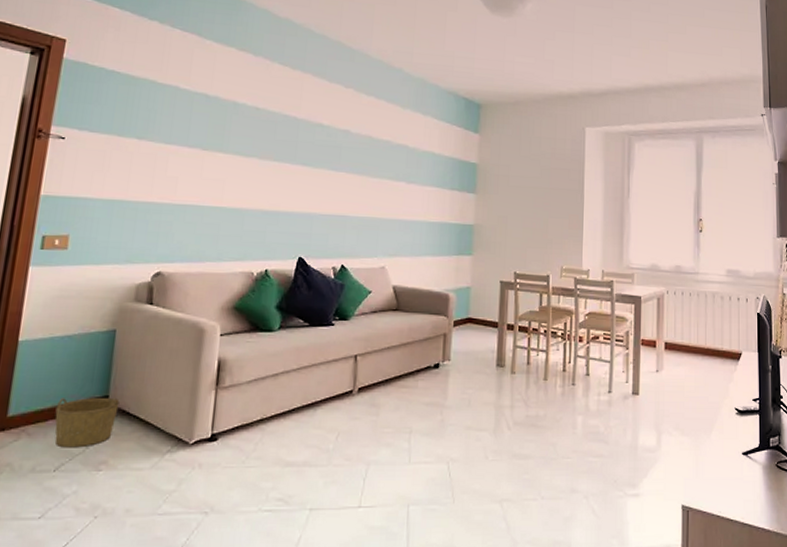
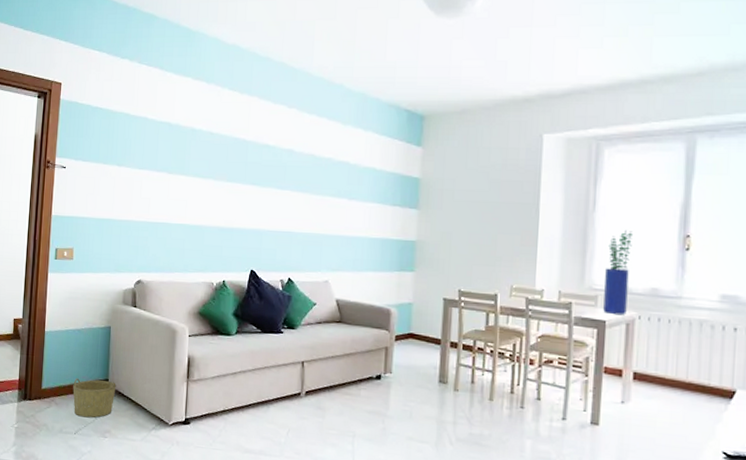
vase: none [639,215,659,291] -> present [603,231,633,316]

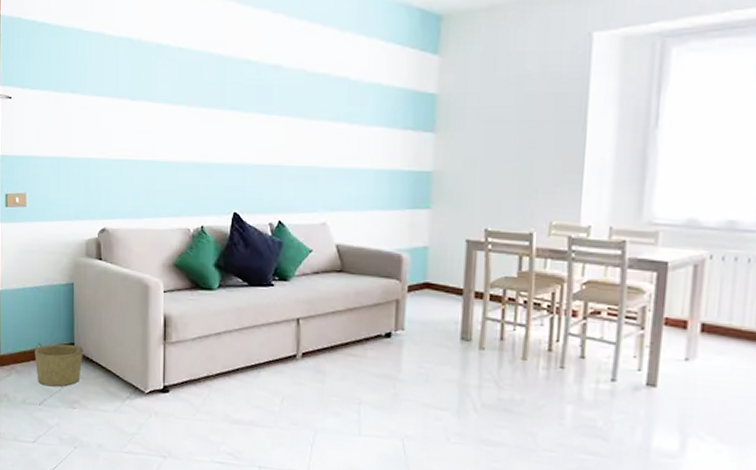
vase: present [603,231,633,316] -> none [665,150,706,255]

